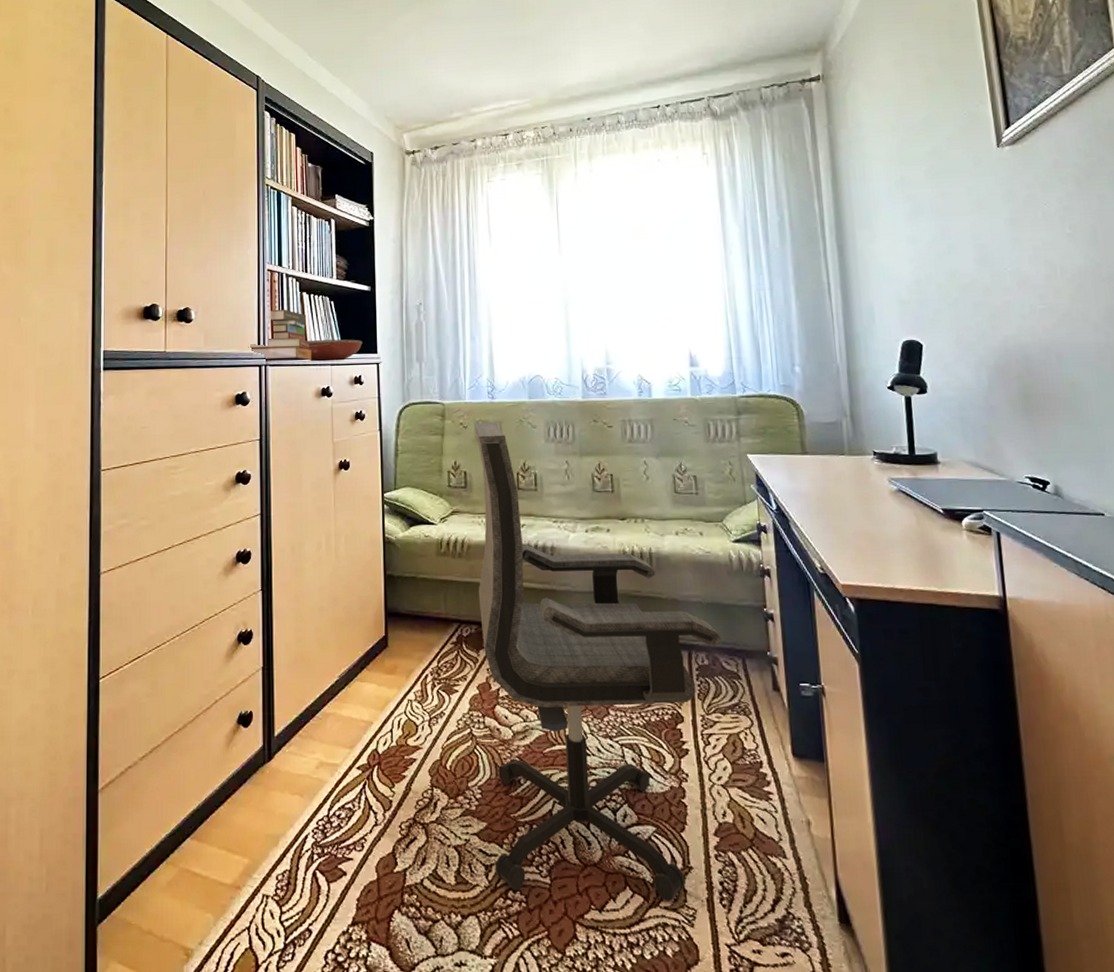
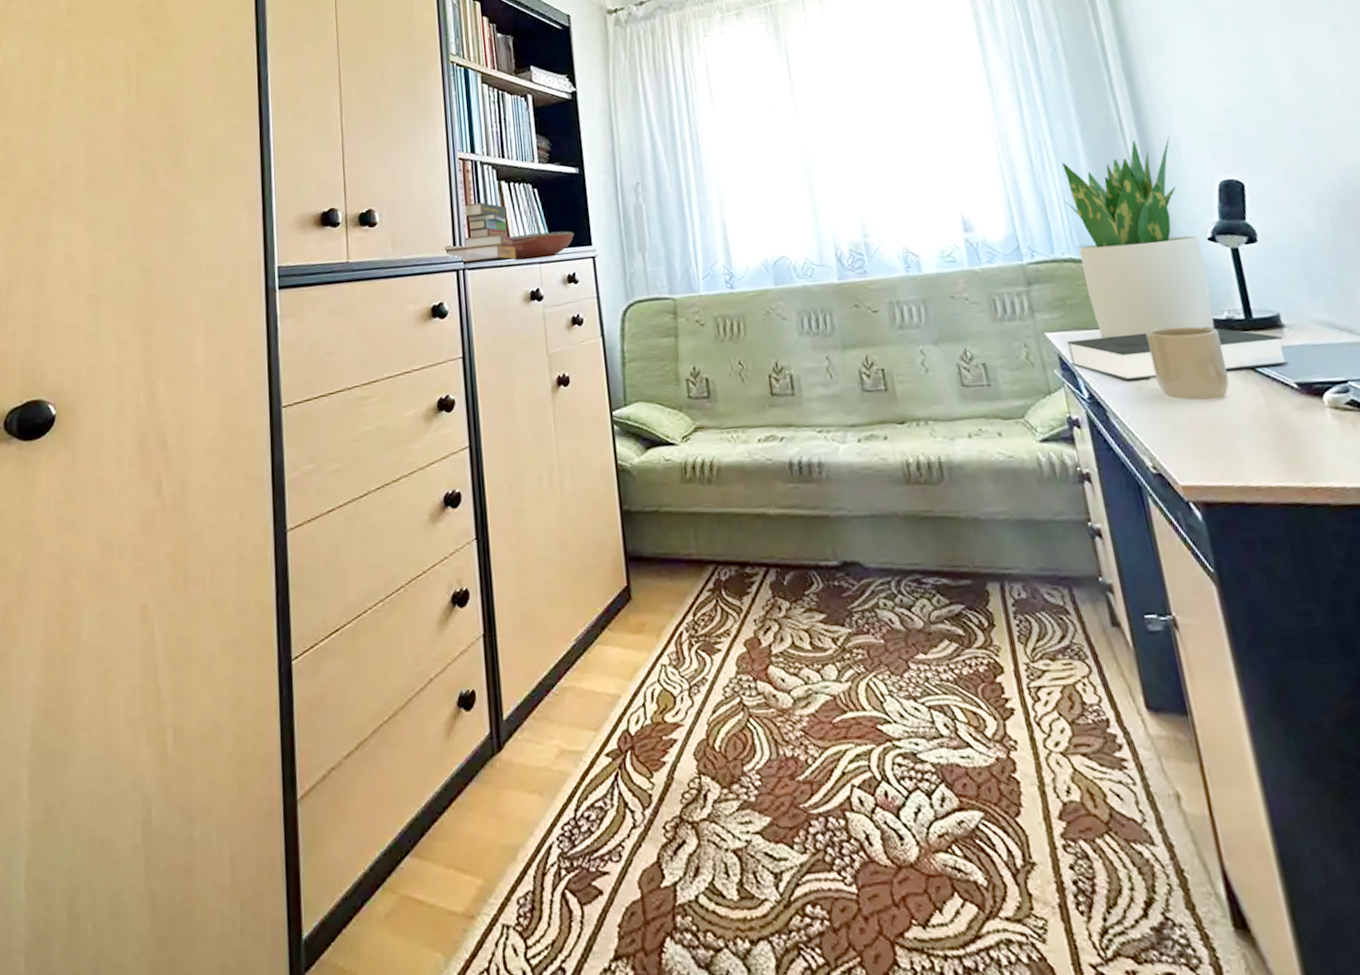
office chair: present [473,423,722,901] -> none [711,317,1040,910]
booklet: none [764,458,939,498] -> present [1067,326,1289,381]
planter: none [775,300,885,462] -> present [1062,136,1215,338]
mug: none [828,457,890,518] -> present [1146,326,1230,401]

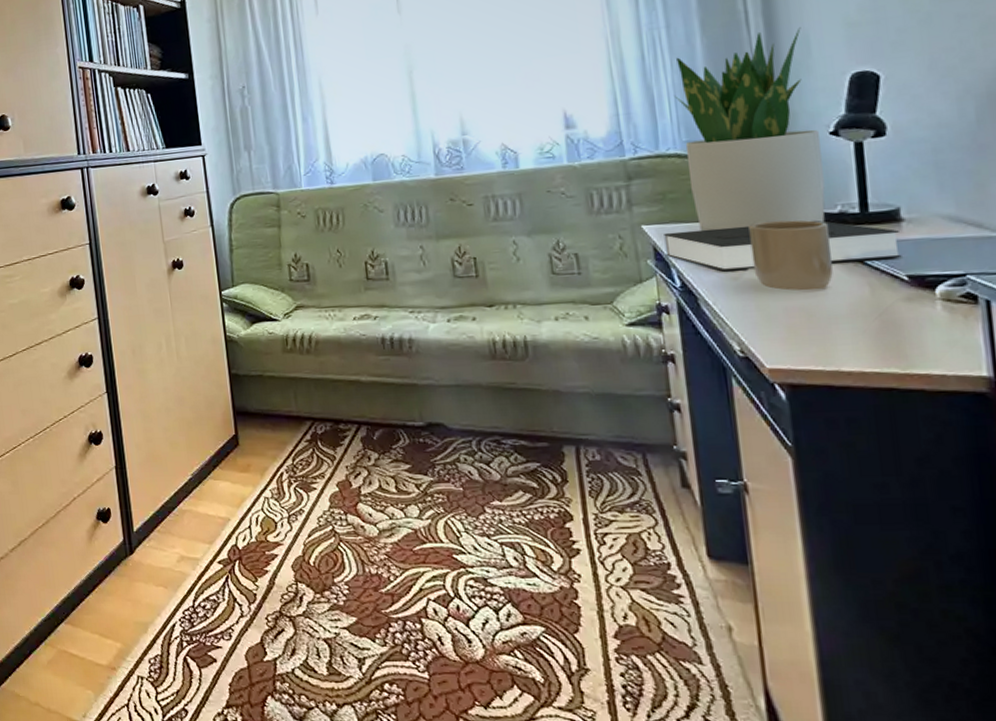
books: present [442,202,516,265] -> none [67,106,133,163]
decorative bowl: present [510,231,575,261] -> none [127,132,185,160]

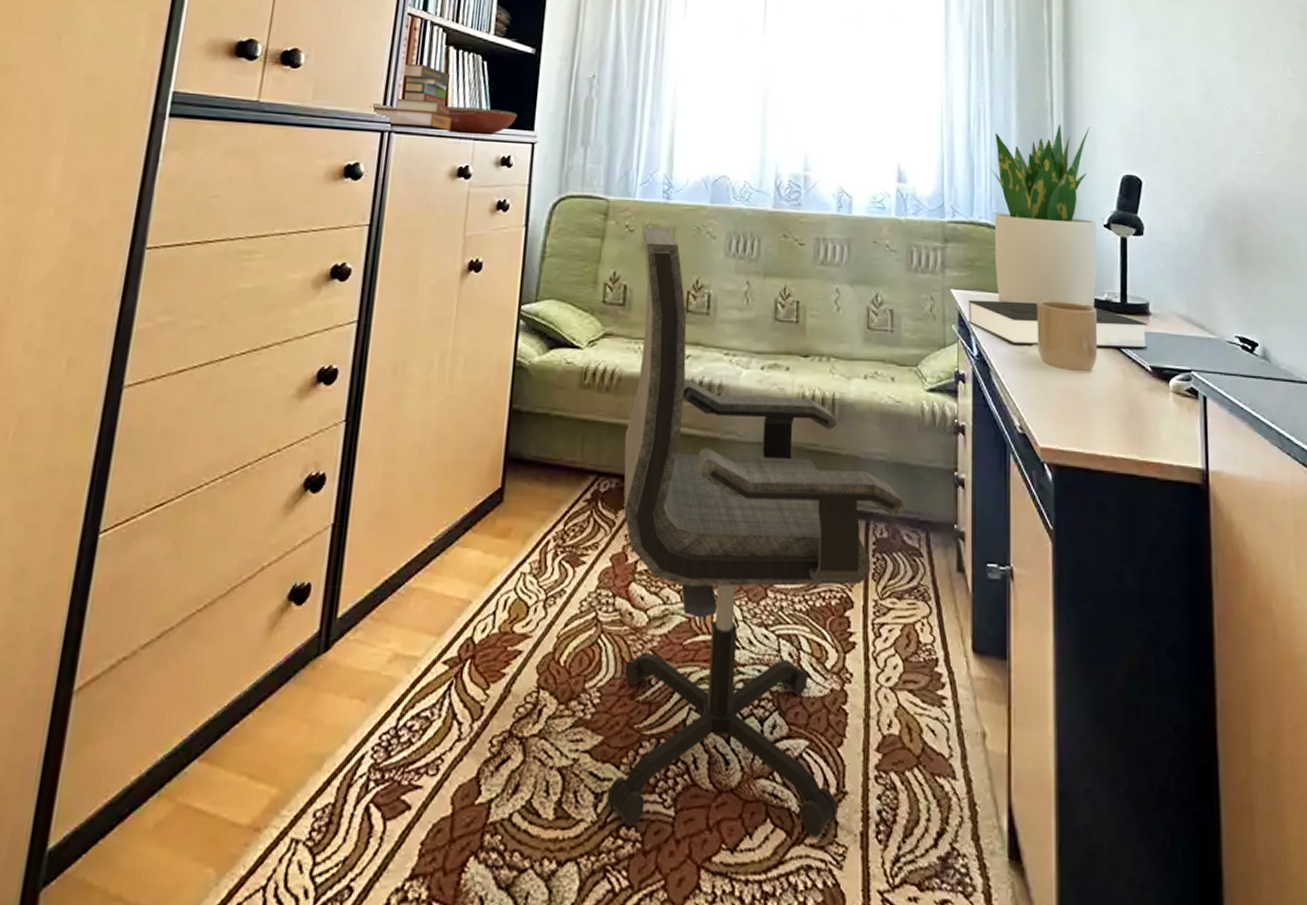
books: none [67,106,133,163] -> present [370,62,451,132]
decorative bowl: none [127,132,185,160] -> present [447,106,518,136]
office chair: none [312,209,616,702] -> present [606,227,905,837]

